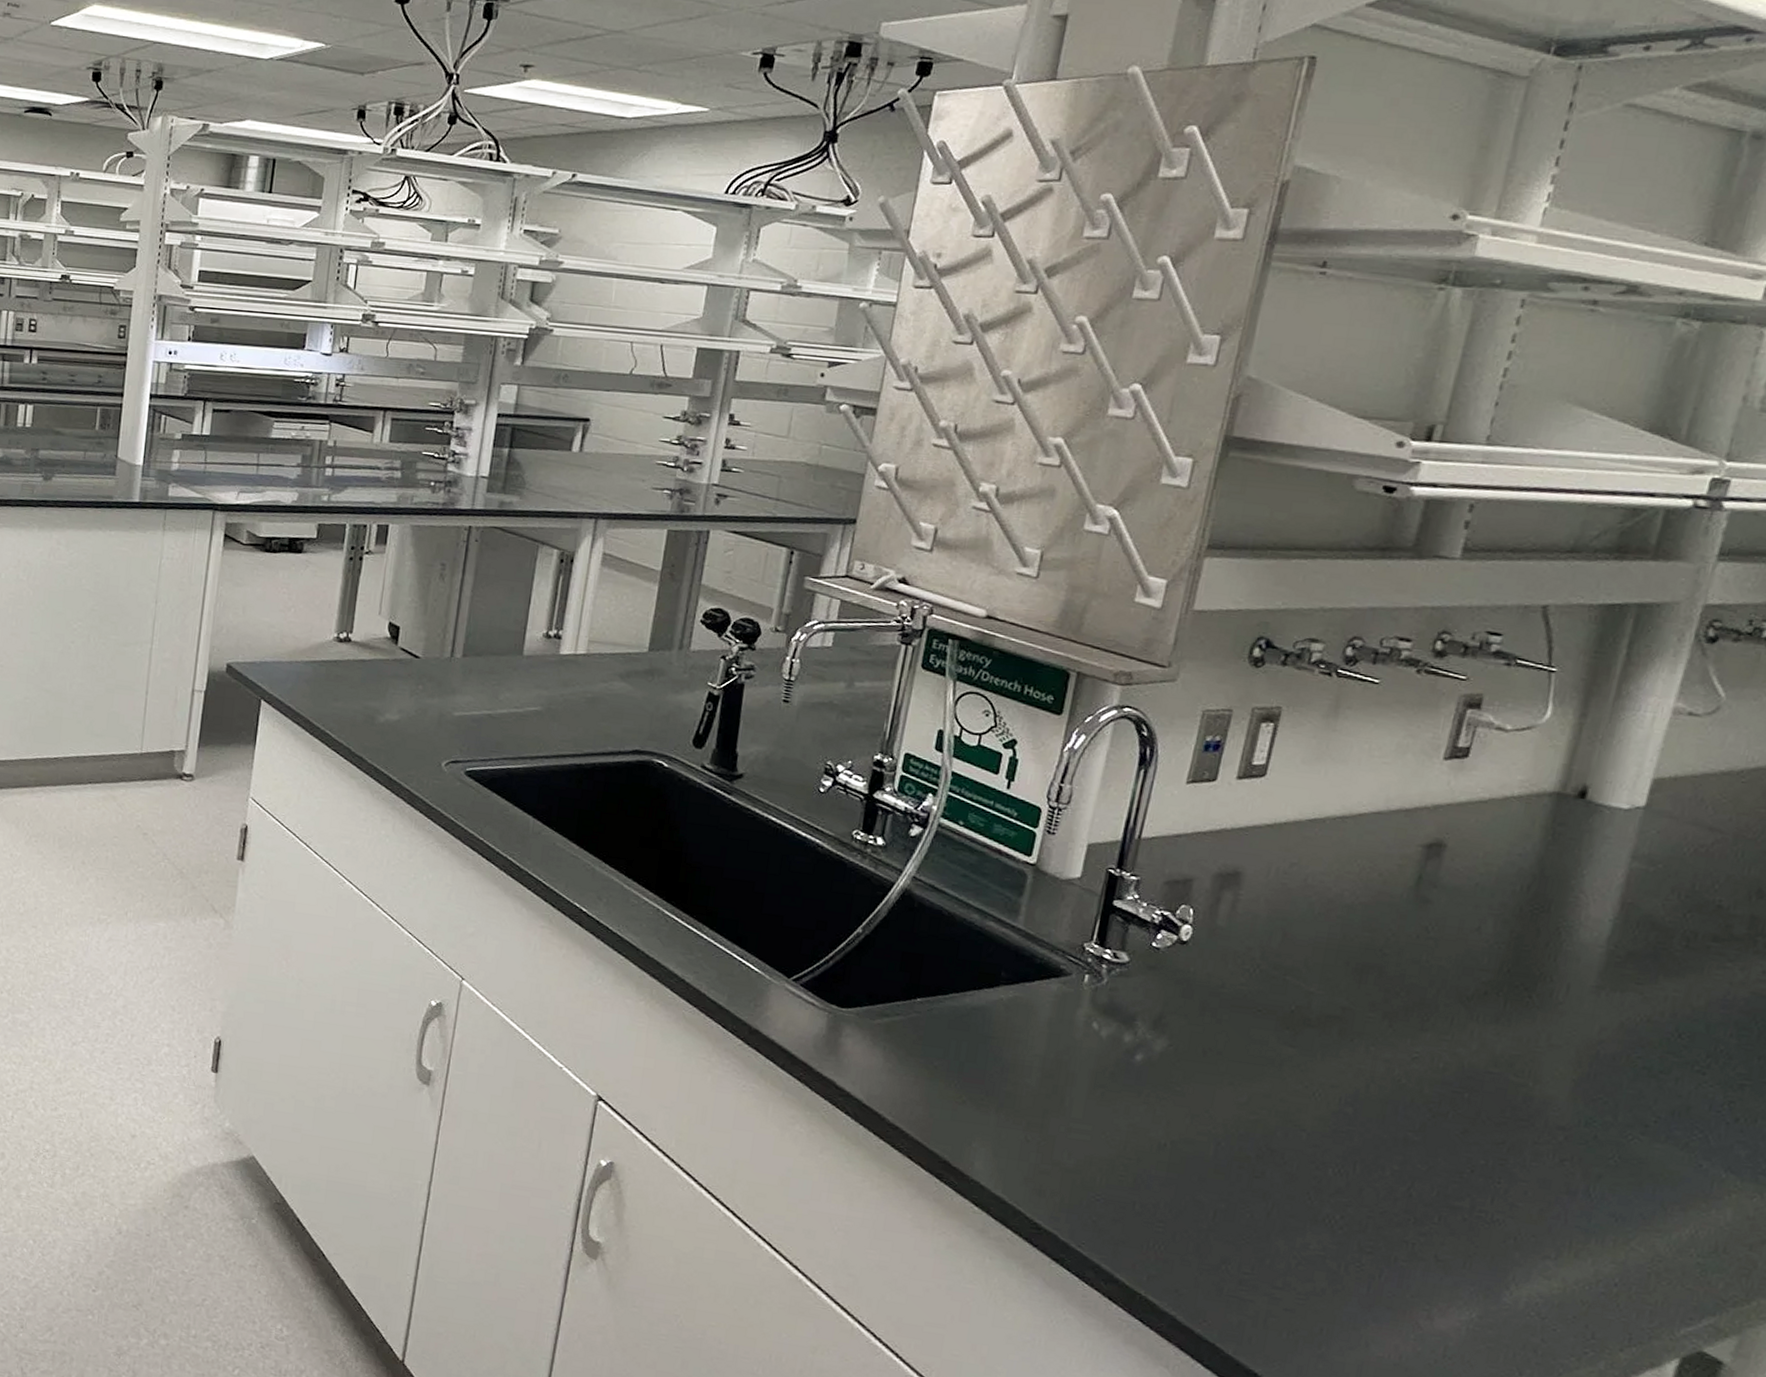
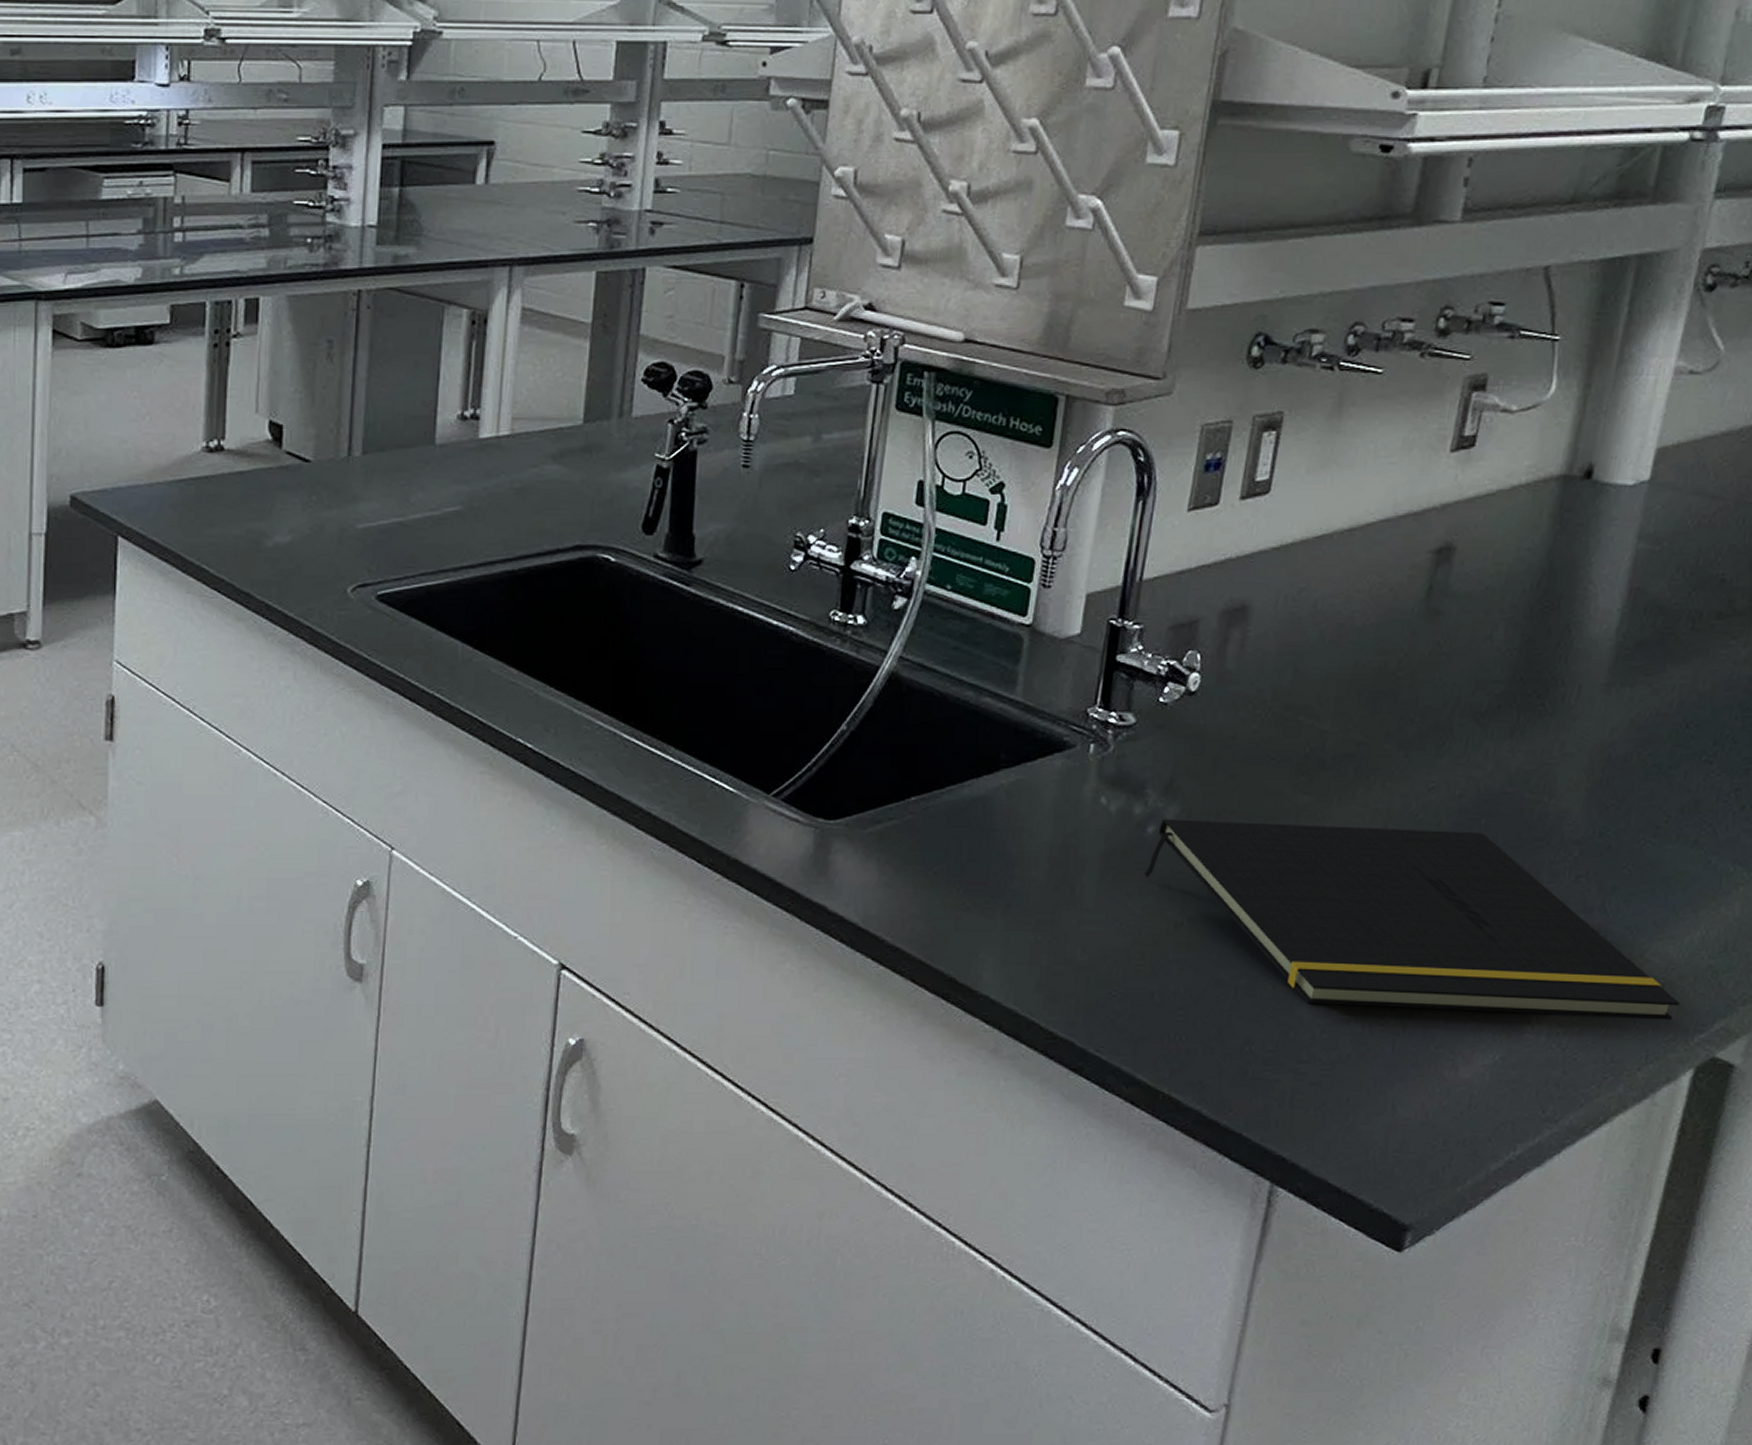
notepad: none [1131,1049,1666,1309] -> present [1144,818,1680,1020]

